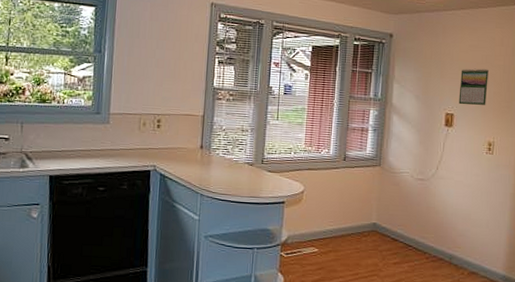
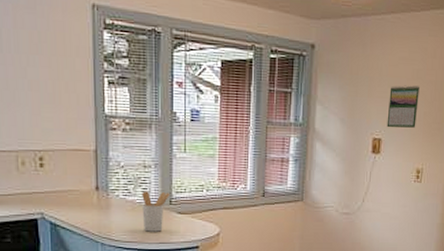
utensil holder: none [237,151,263,187] -> present [142,191,171,232]

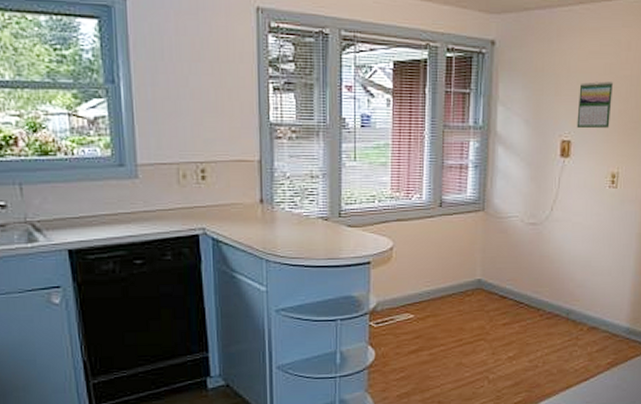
utensil holder: present [142,191,171,232] -> none [309,203,340,247]

